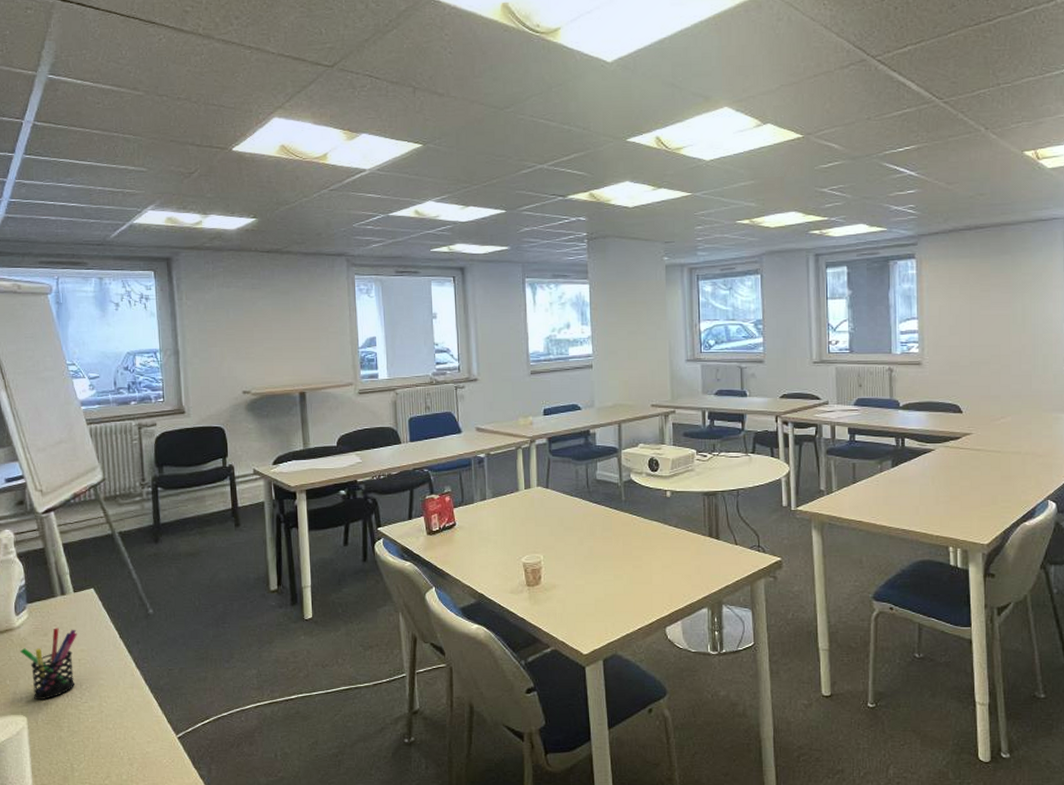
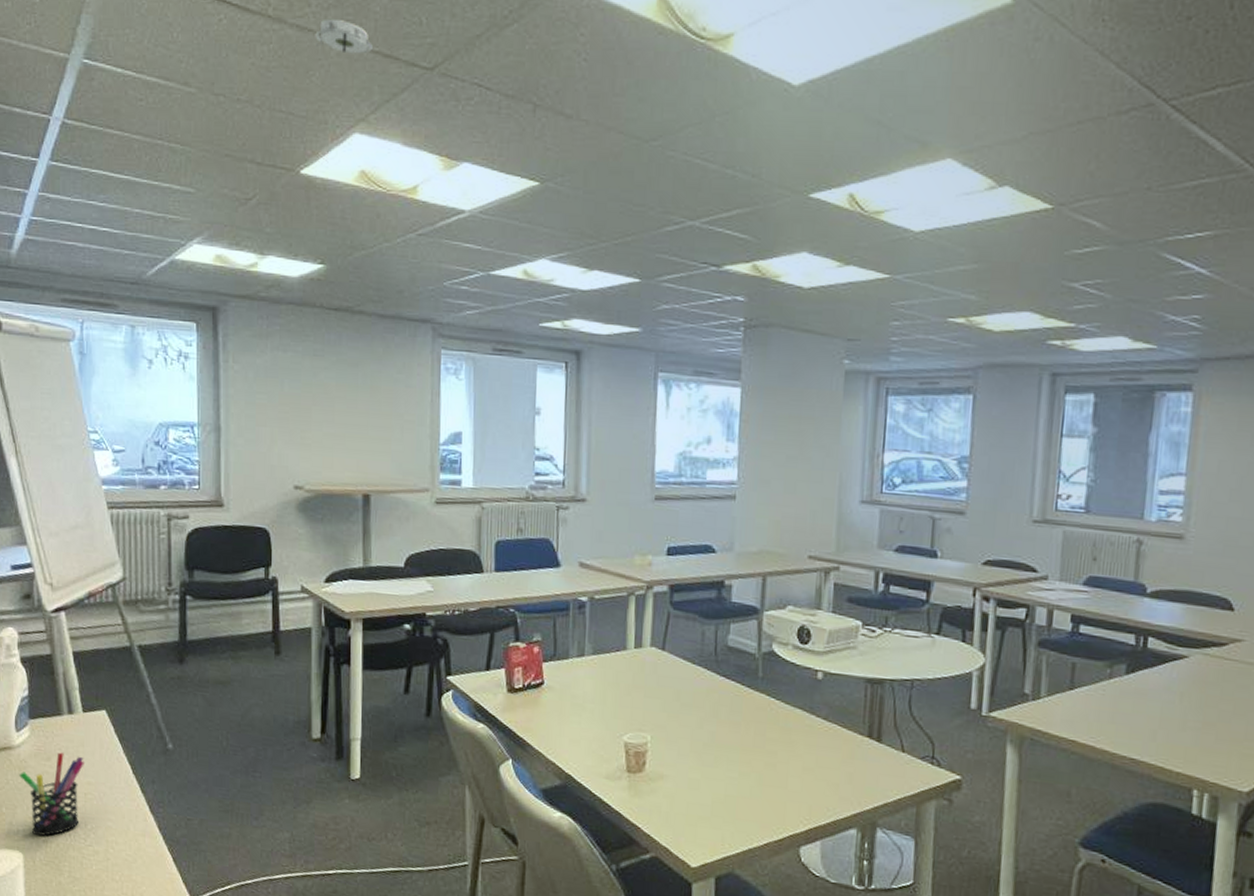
smoke detector: none [237,33,284,59] -> present [315,18,373,54]

